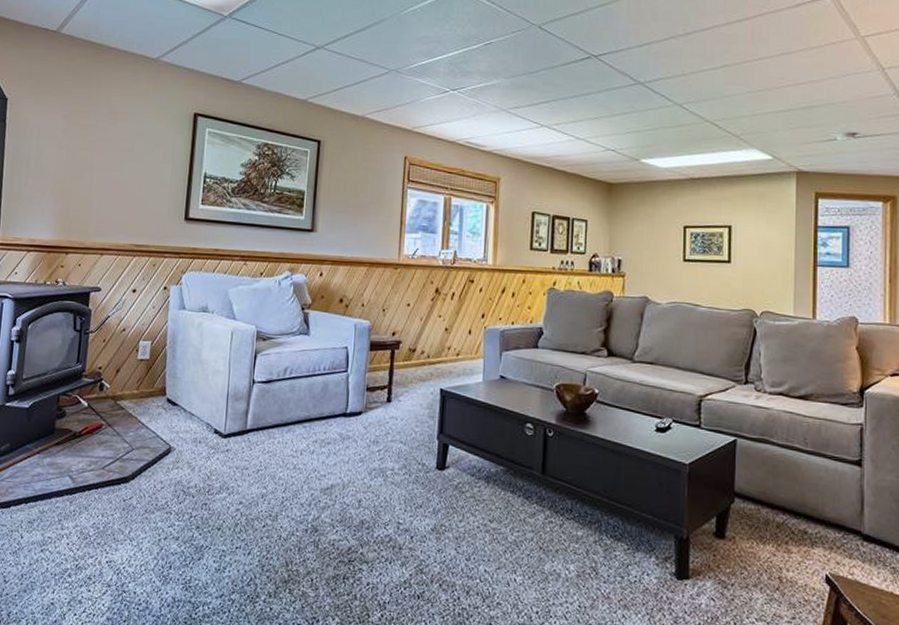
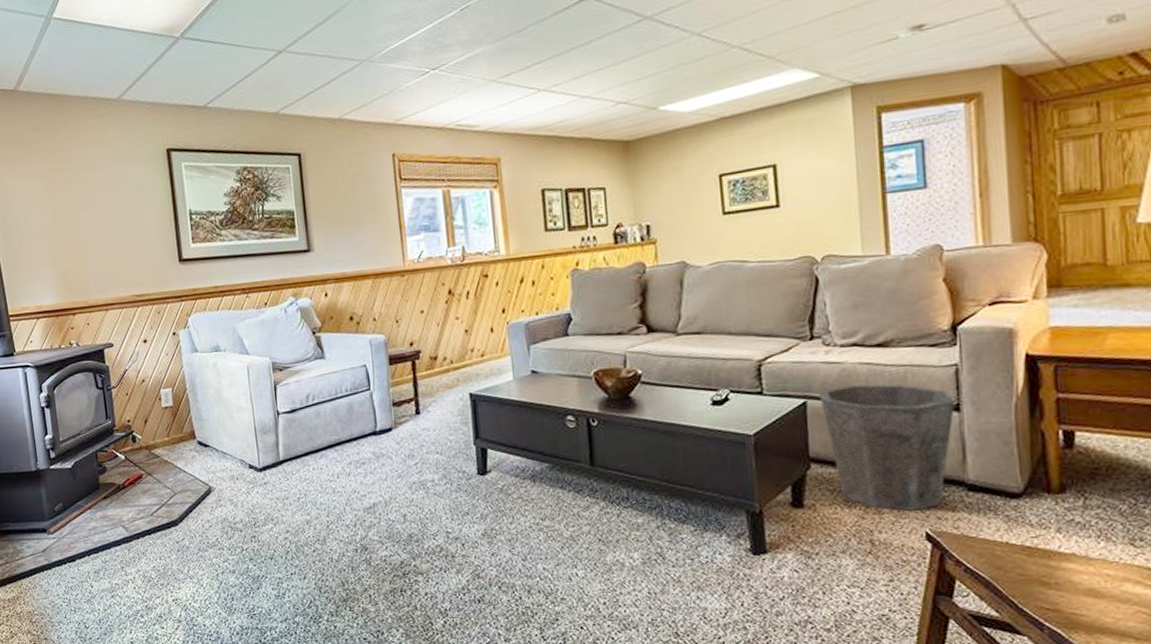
waste bin: none [747,429,859,554] -> present [819,384,956,511]

